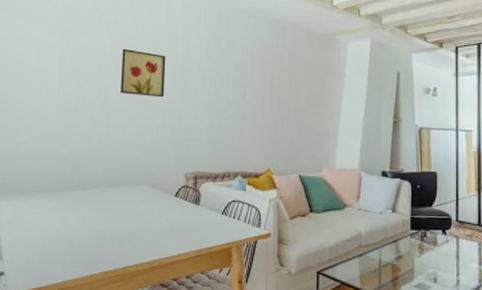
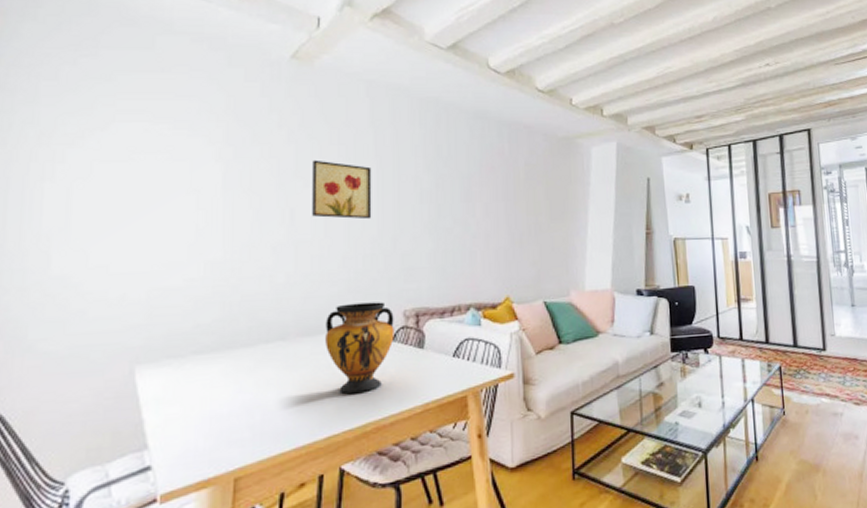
vase: none [126,164,178,235] -> present [326,302,394,394]

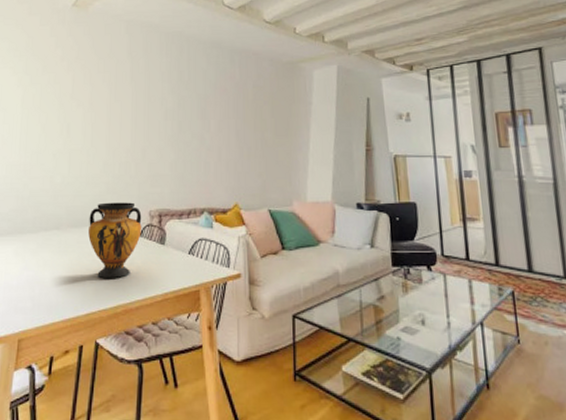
wall art: present [312,159,372,220] -> none [83,85,128,133]

